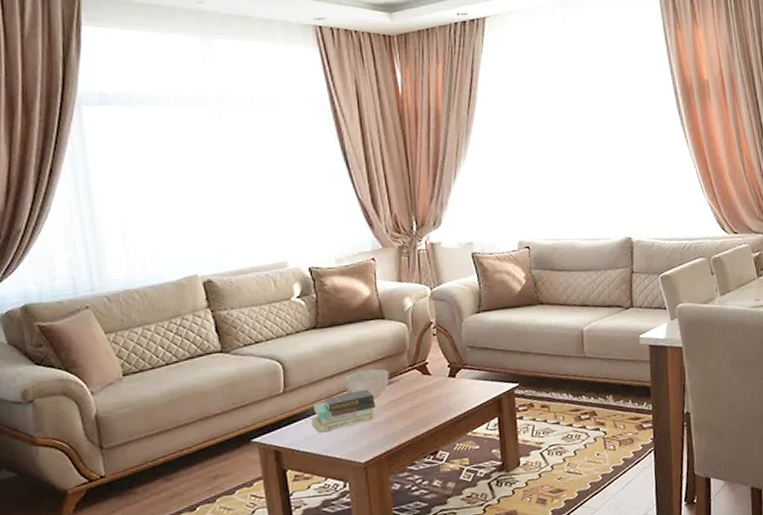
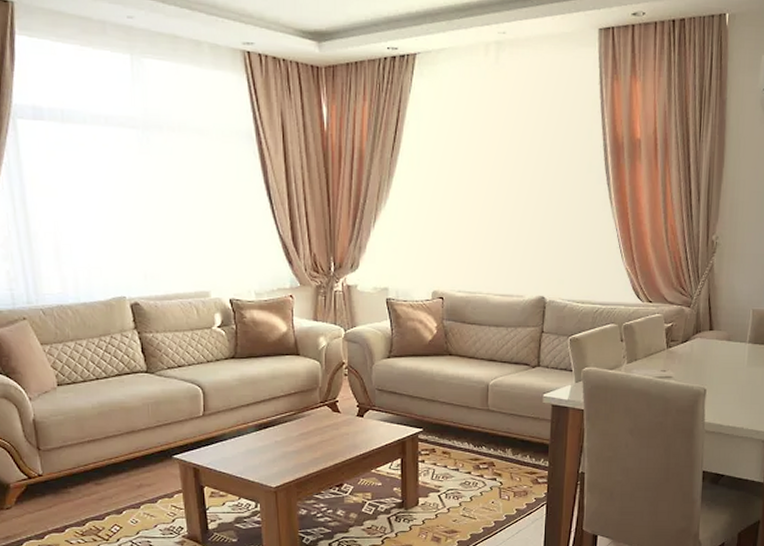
books: present [311,389,375,433] -> none [227,420,287,456]
bowl: present [344,368,389,398] -> none [259,401,301,429]

